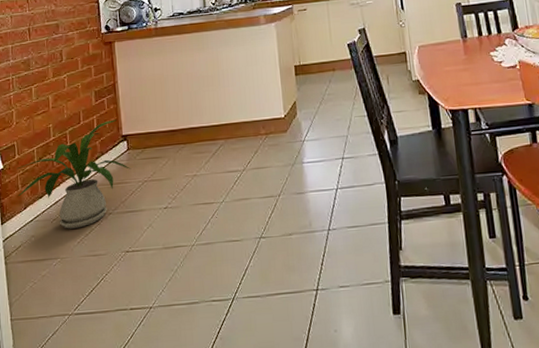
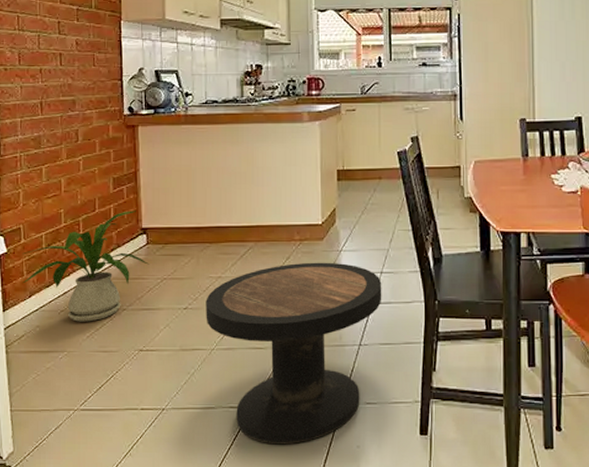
side table: none [184,152,346,335] -> present [206,262,382,445]

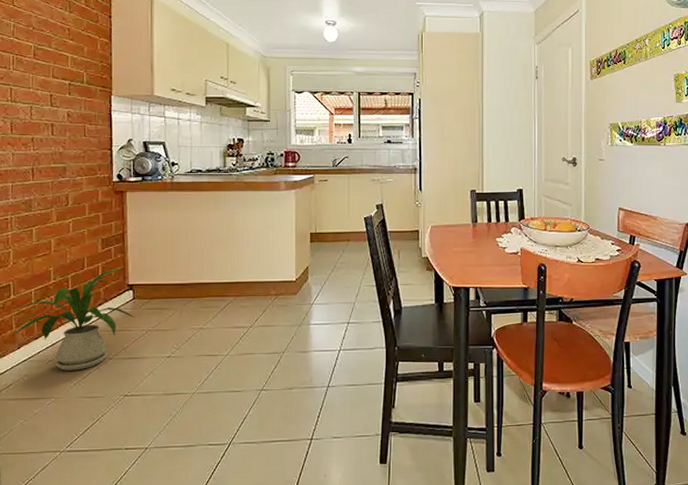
side table: present [206,262,382,445] -> none [188,314,349,477]

